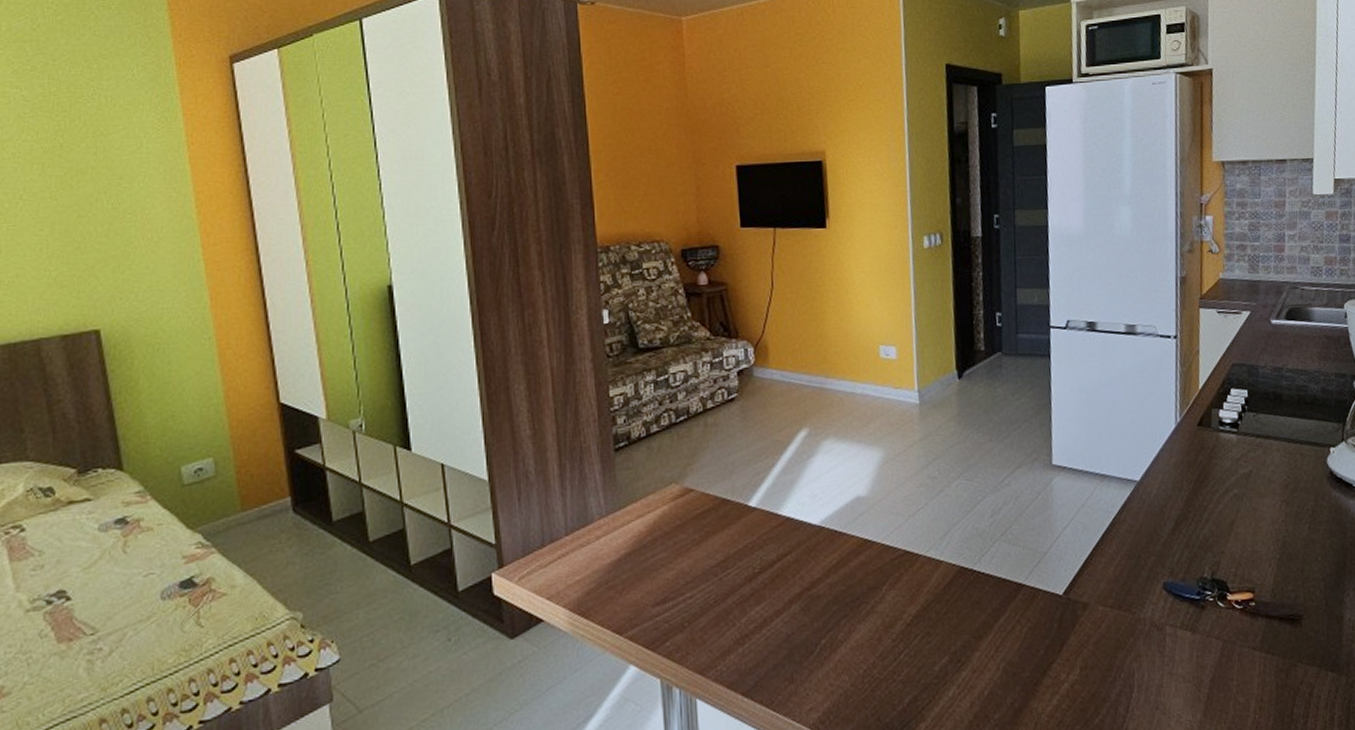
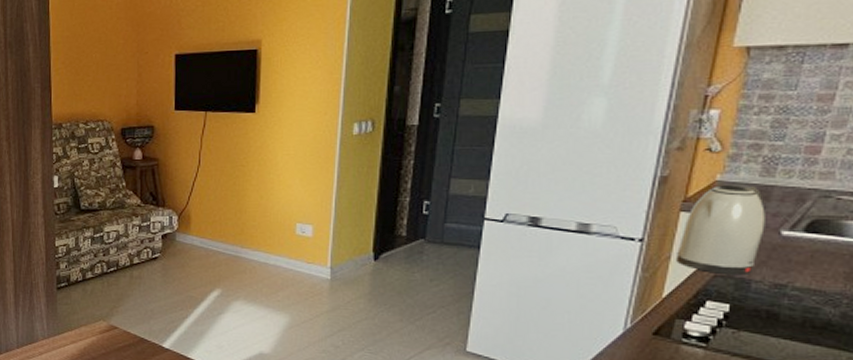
kettle: none [1202,281,1260,363] -> present [675,185,765,274]

